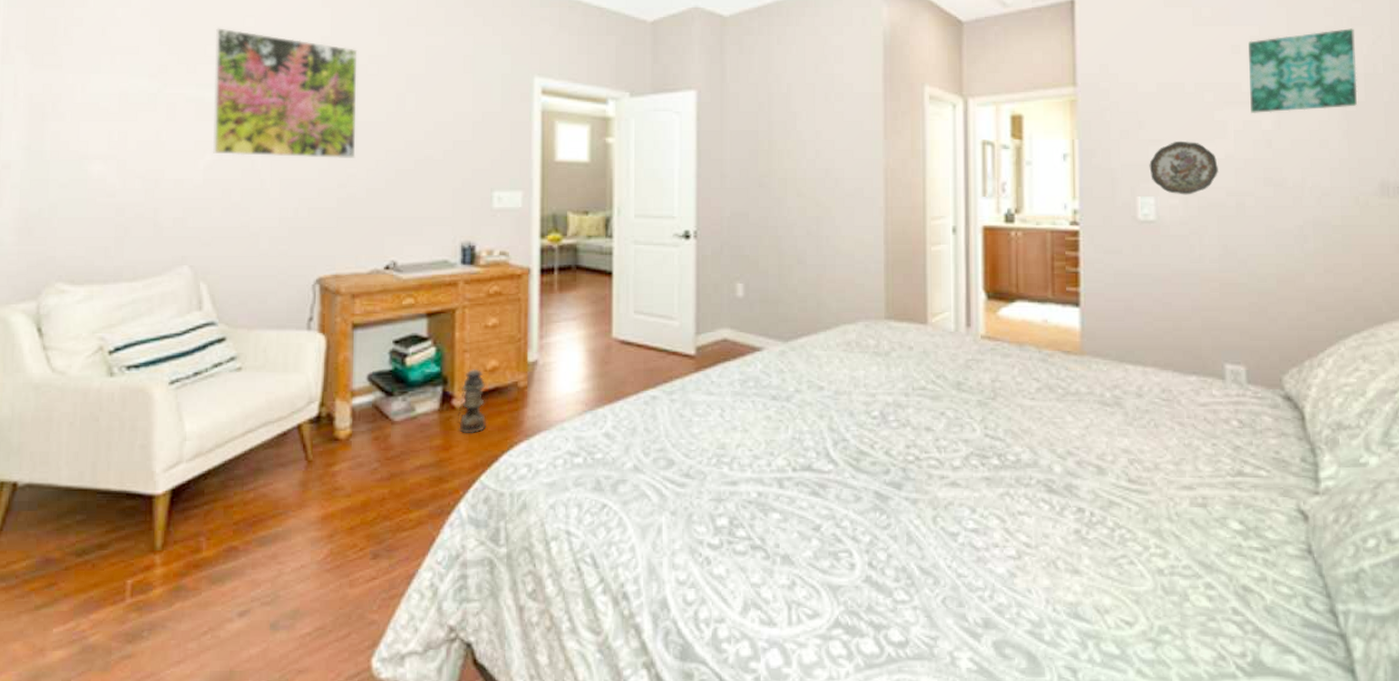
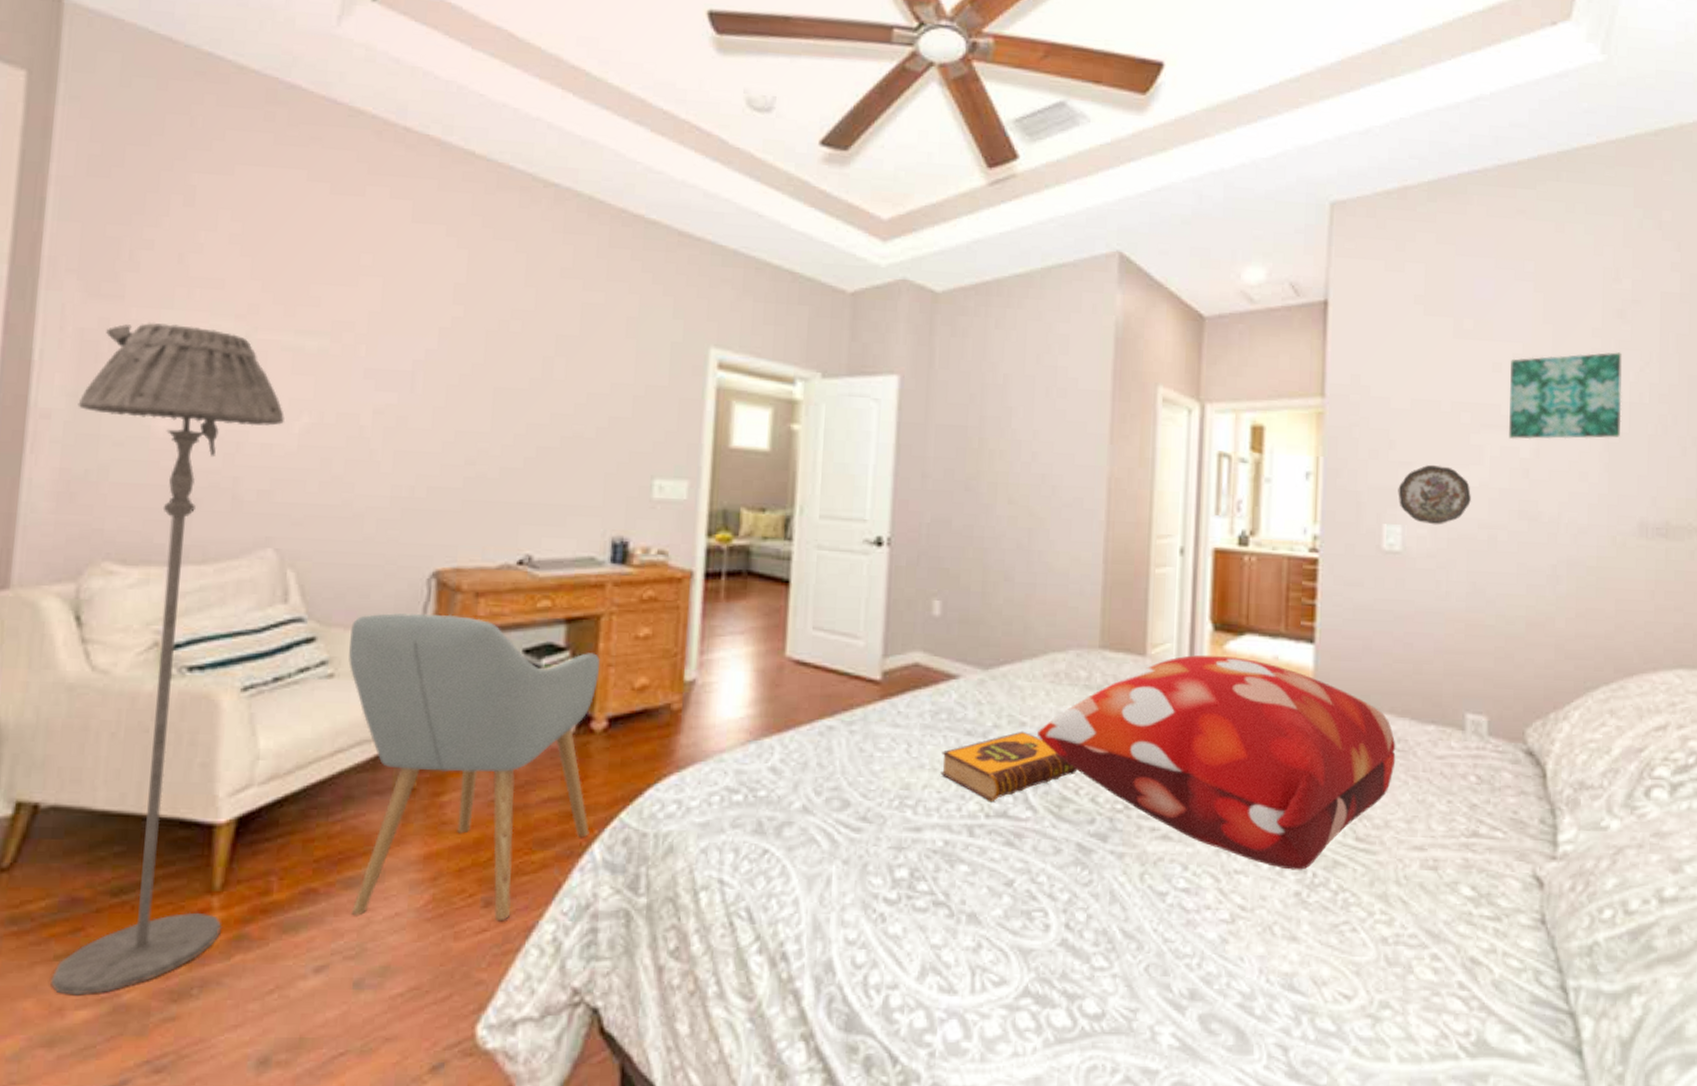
floor lamp: none [31,85,191,639] -> present [51,322,284,996]
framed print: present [213,28,358,158] -> none [312,264,498,431]
chair: none [253,314,458,571] -> present [349,612,601,922]
lantern: present [458,368,487,434] -> none [596,686,633,763]
hardback book: none [751,394,871,457] -> present [940,731,1077,801]
decorative pillow: none [834,321,1162,510] -> present [1037,654,1396,870]

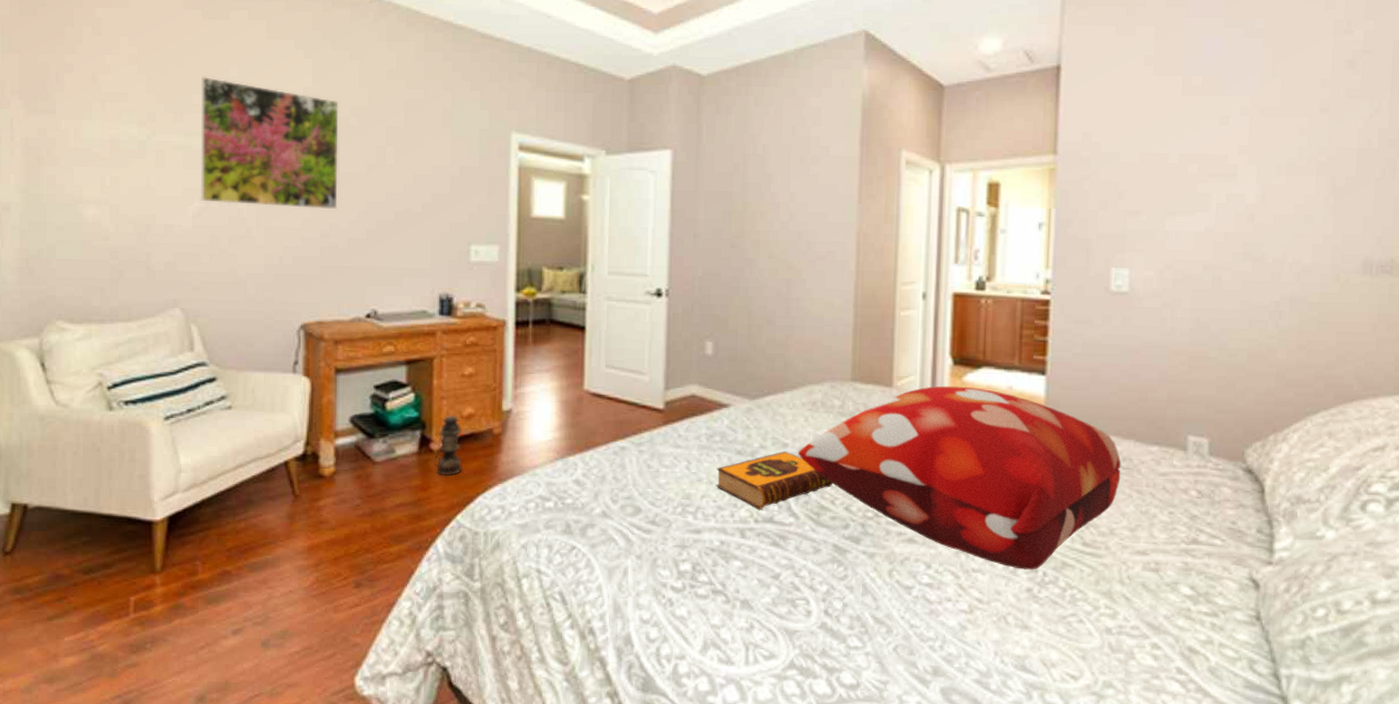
floor lamp: present [51,322,284,996] -> none [28,130,180,646]
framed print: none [312,264,498,431] -> present [201,77,339,209]
chair: present [349,612,601,922] -> none [242,357,435,599]
lantern: none [596,686,633,763] -> present [435,414,463,476]
decorative plate: present [1398,464,1471,525] -> none [1126,212,1197,268]
wall art: present [1509,352,1622,440] -> none [1235,101,1351,187]

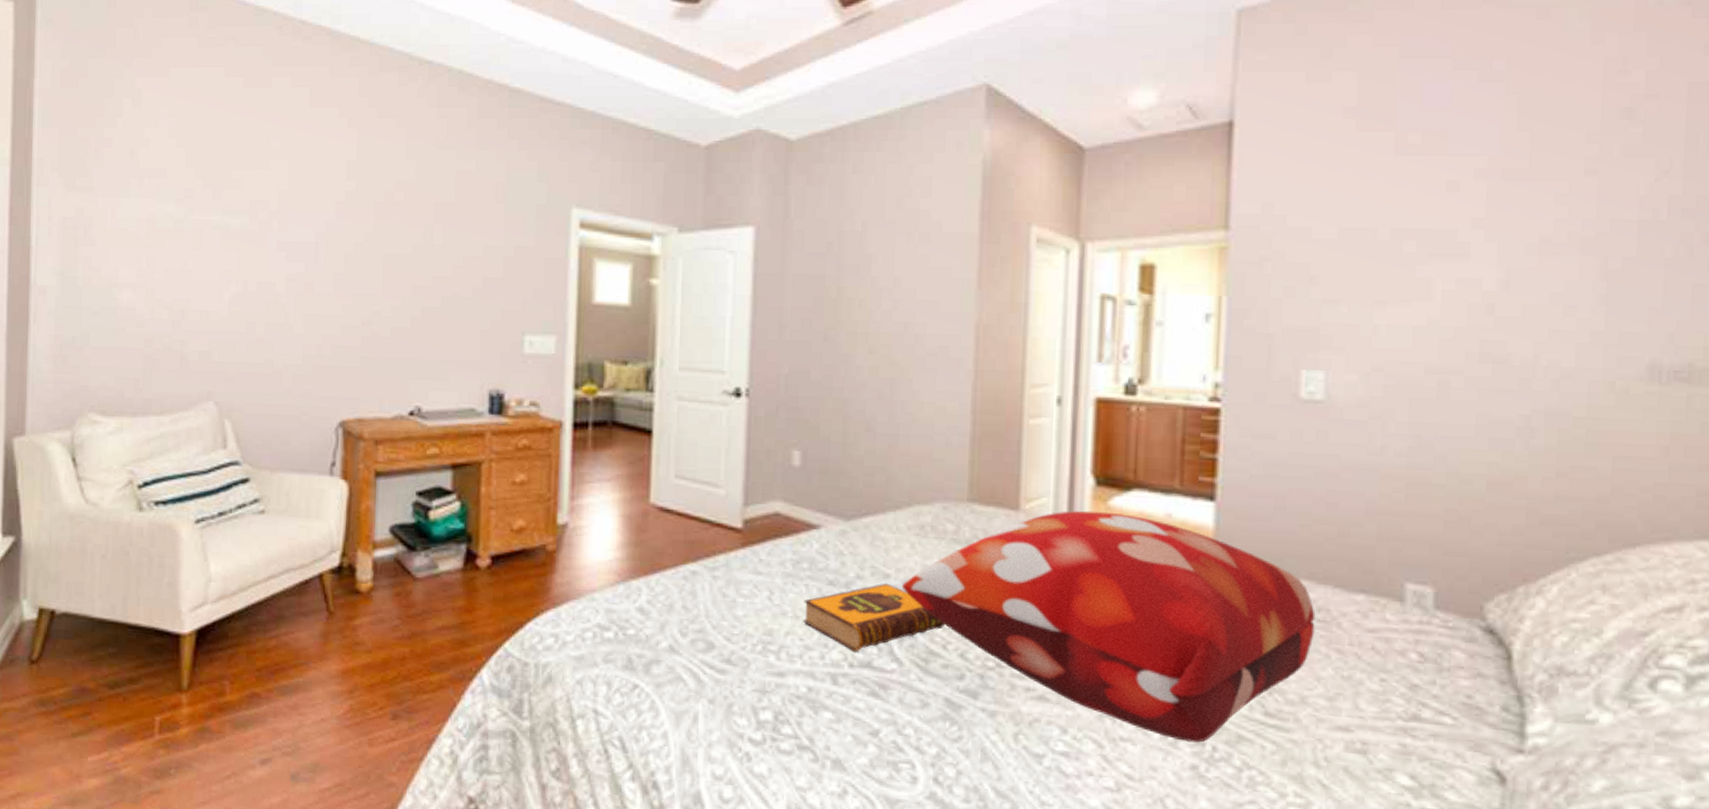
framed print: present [201,77,339,209] -> none [238,150,384,294]
lantern: present [435,414,463,476] -> none [482,527,512,598]

